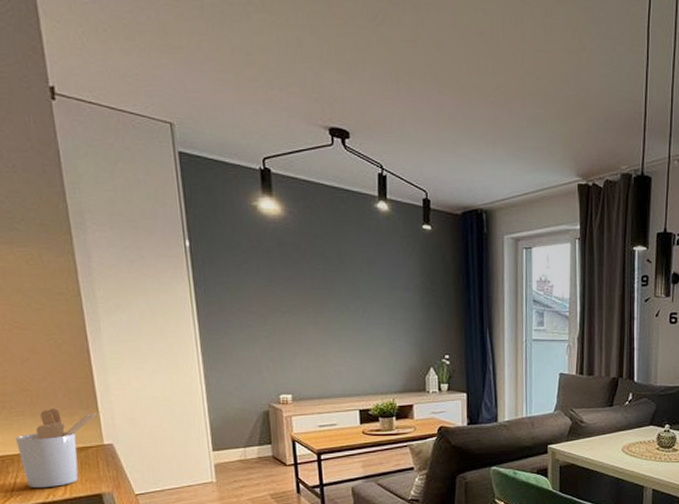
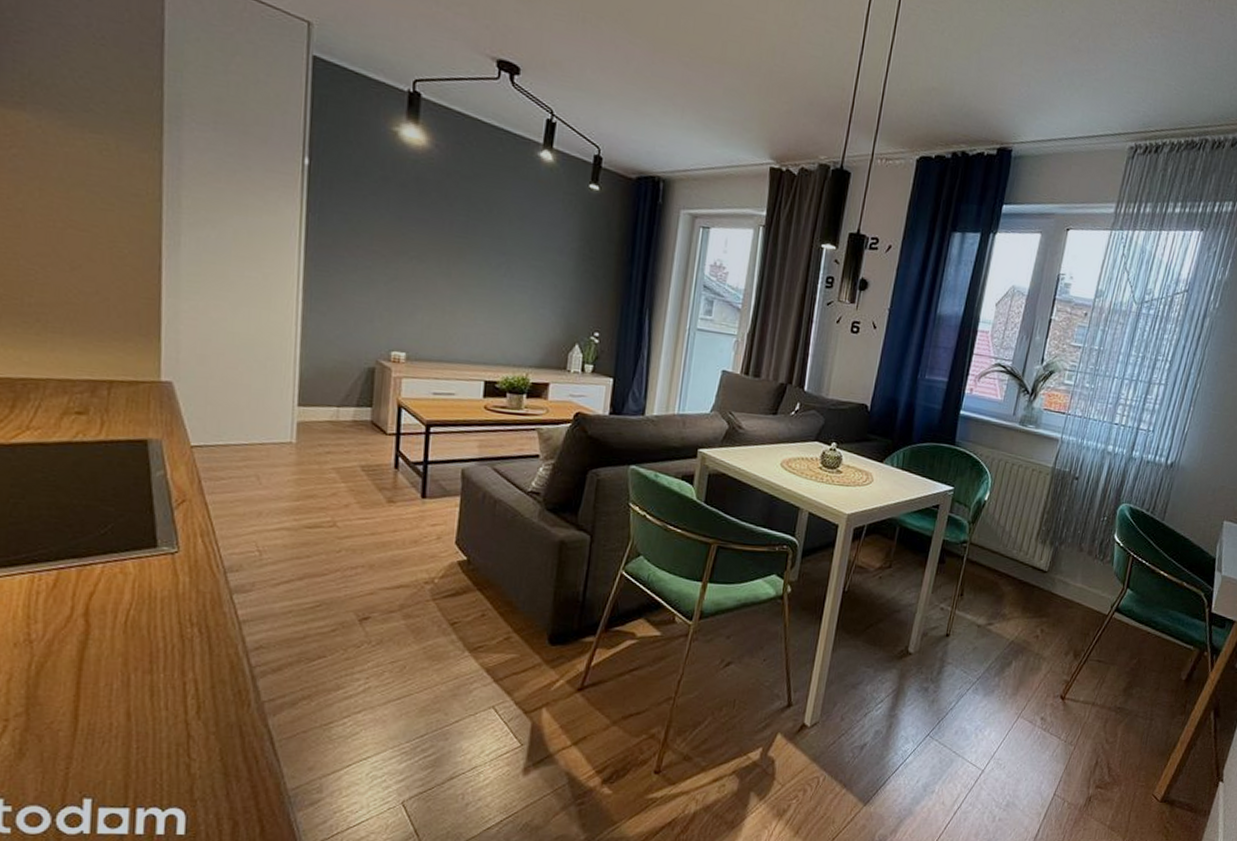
utensil holder: present [16,408,101,489] -> none [46,329,164,425]

